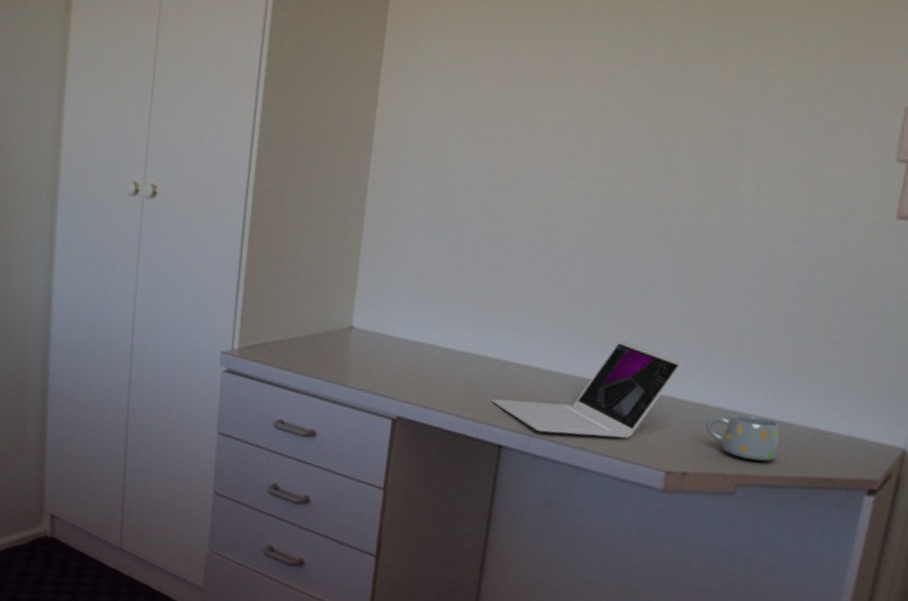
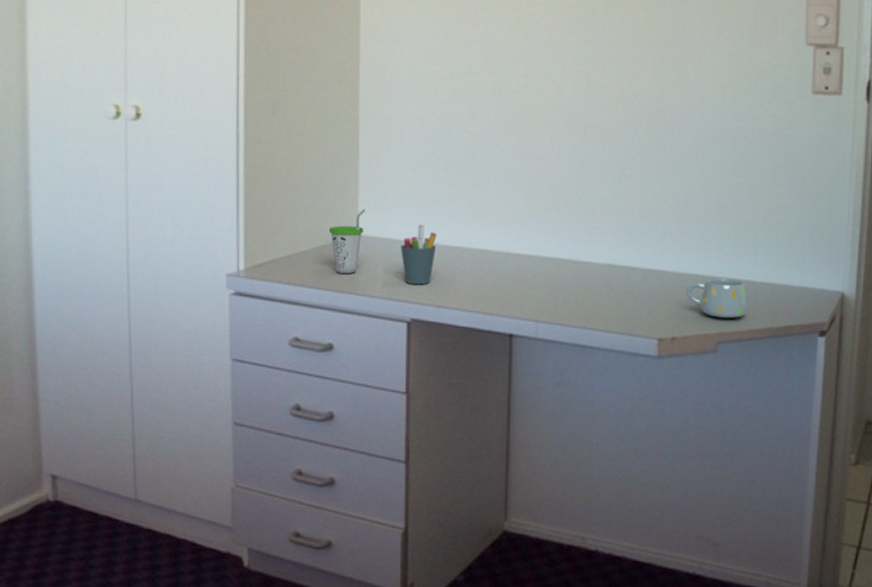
cup: none [324,301,363,365] -> present [330,209,366,273]
pen holder: none [393,322,433,384] -> present [401,224,437,285]
laptop: present [491,339,684,438] -> none [498,221,661,316]

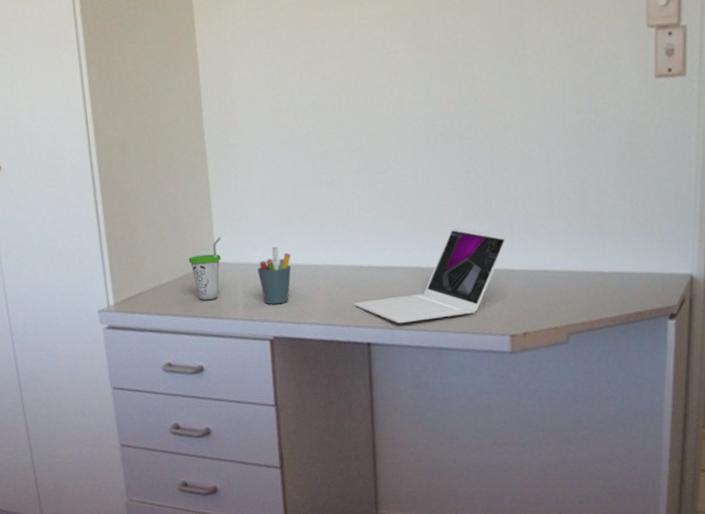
laptop: none [498,221,661,316] -> present [354,226,508,323]
mug: present [686,278,748,319] -> none [536,271,597,311]

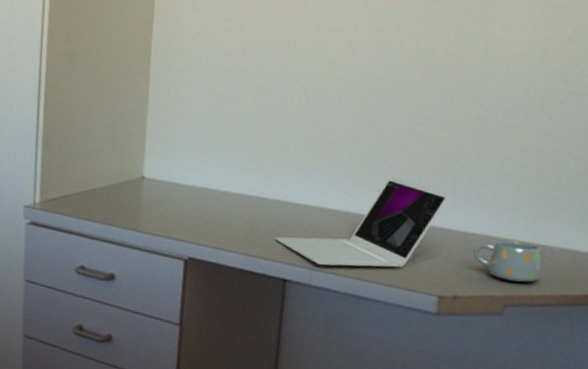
cup: present [189,237,222,300] -> none [117,153,152,212]
pen holder: present [257,246,292,305] -> none [182,170,218,227]
mug: none [536,271,597,311] -> present [473,240,543,283]

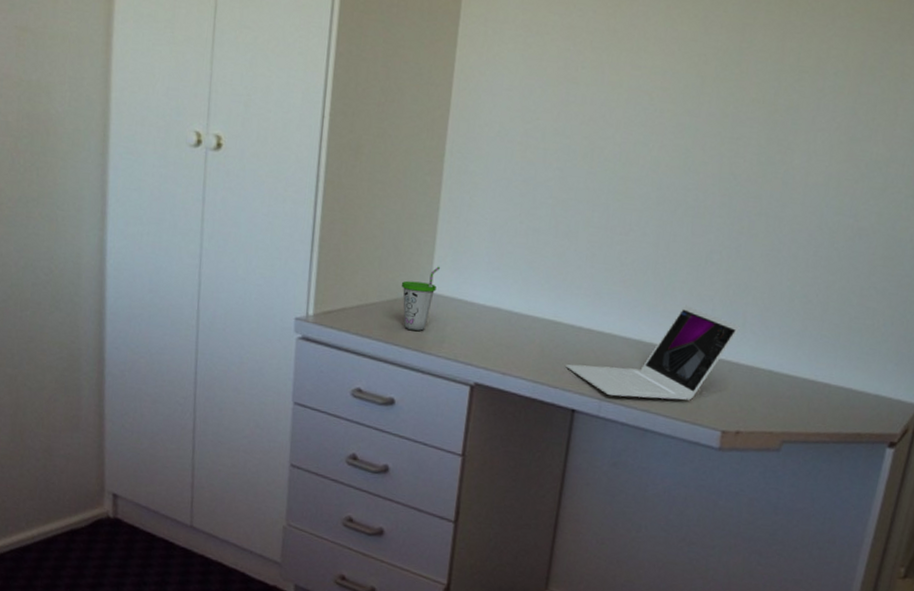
cup: none [117,153,152,212] -> present [402,266,441,331]
mug: present [473,240,543,283] -> none [757,376,820,419]

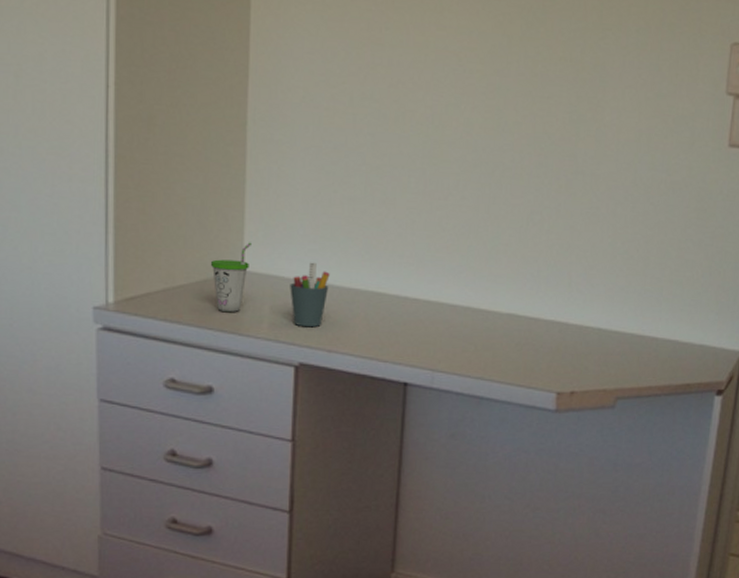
pen holder: none [471,288,510,350] -> present [290,262,330,327]
laptop: present [565,305,740,400] -> none [394,268,566,366]

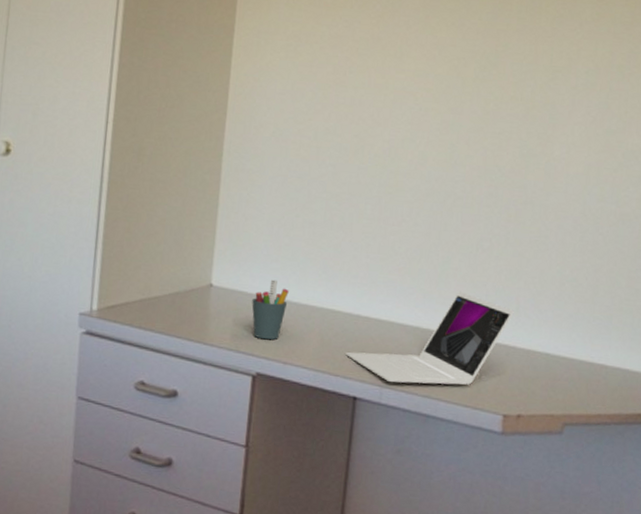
cup: present [211,242,253,312] -> none [183,259,221,323]
laptop: none [394,268,566,366] -> present [345,292,514,385]

